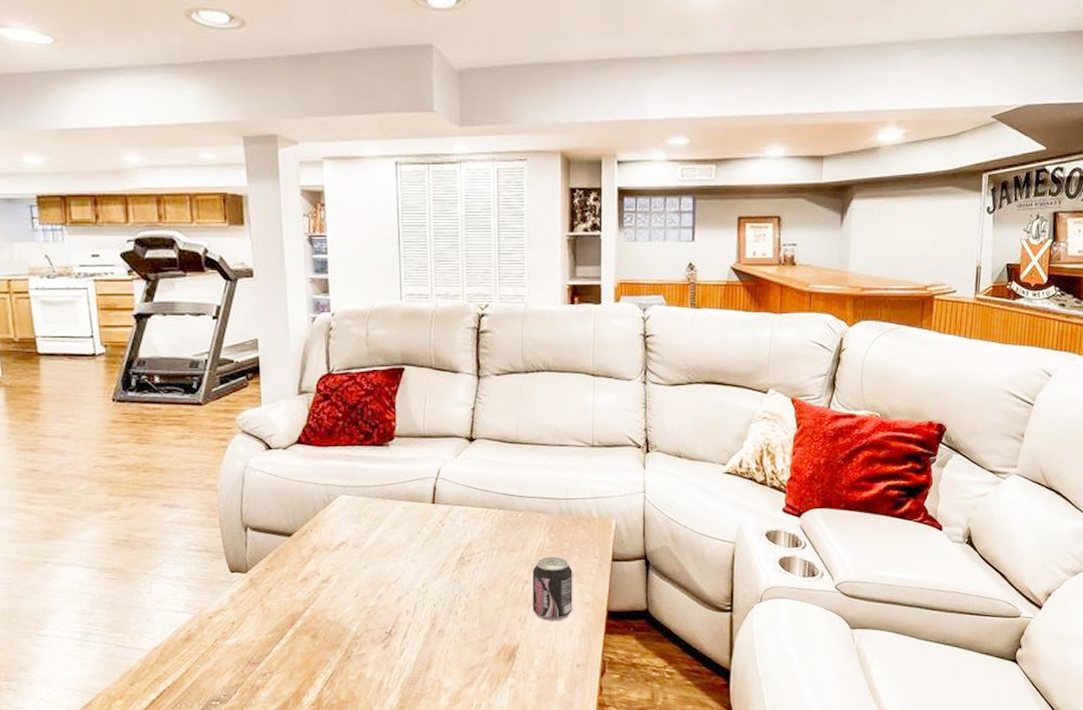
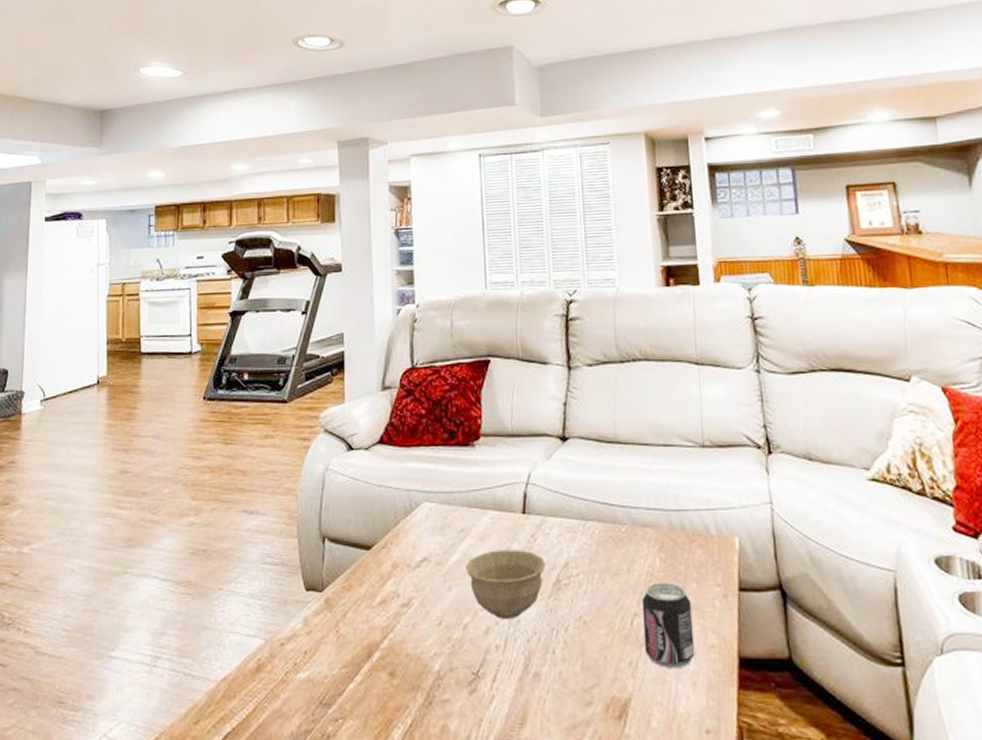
bowl: none [381,533,451,589] -> present [466,550,546,619]

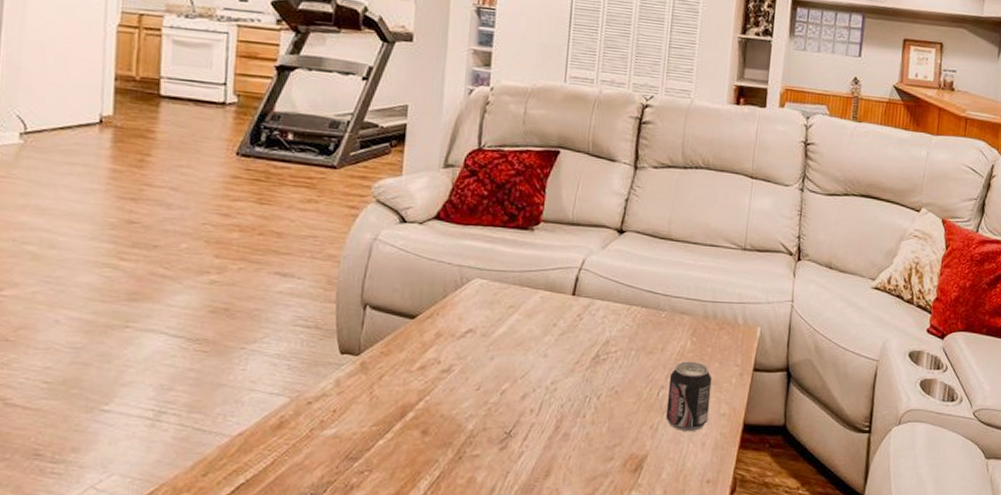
bowl: present [466,550,546,619] -> none [510,326,588,387]

